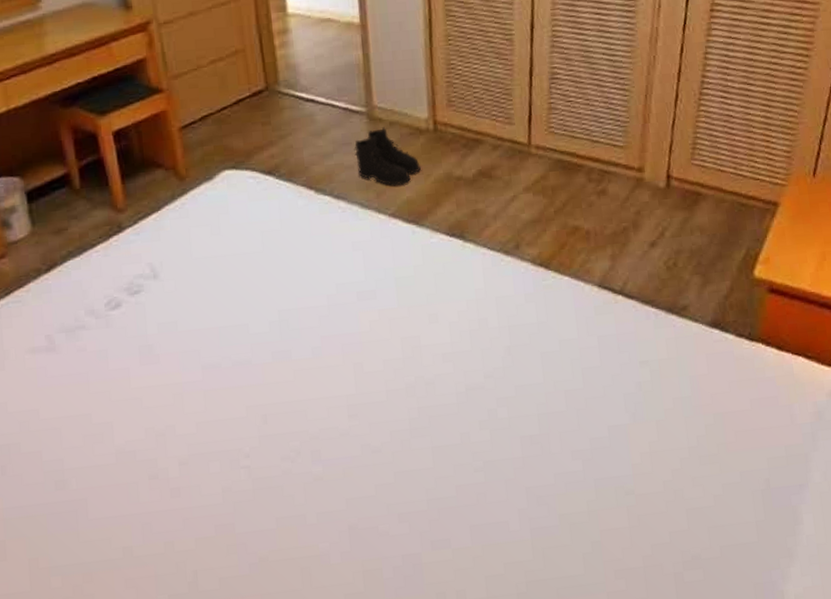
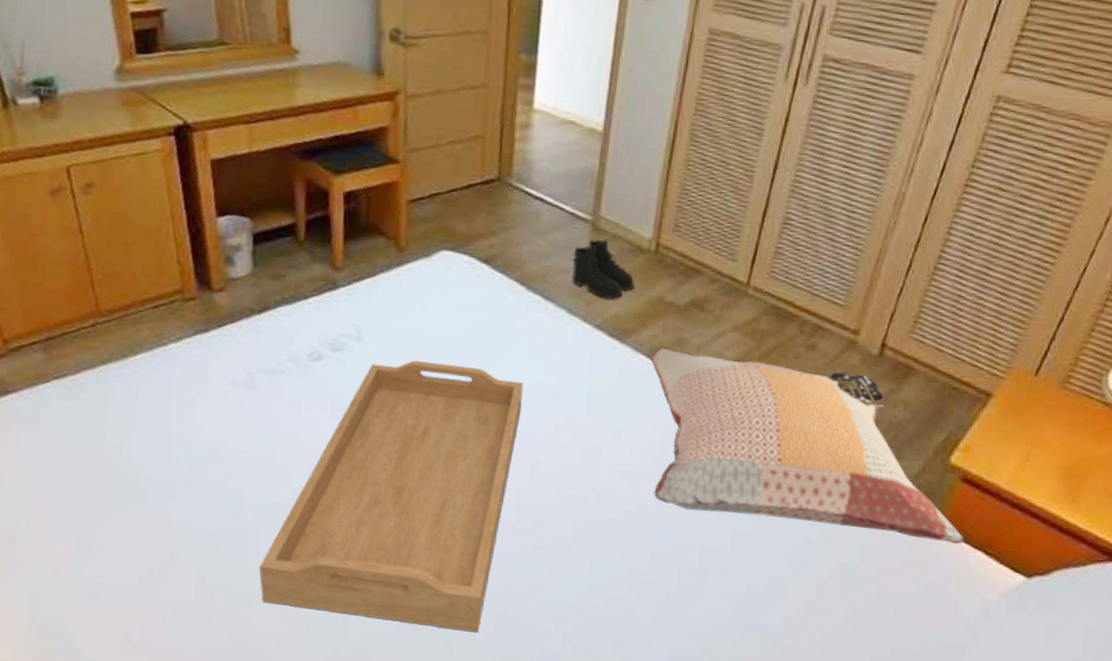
serving tray: none [94,281,335,573] -> present [259,360,524,633]
decorative pillow: none [449,210,784,379] -> present [650,348,964,544]

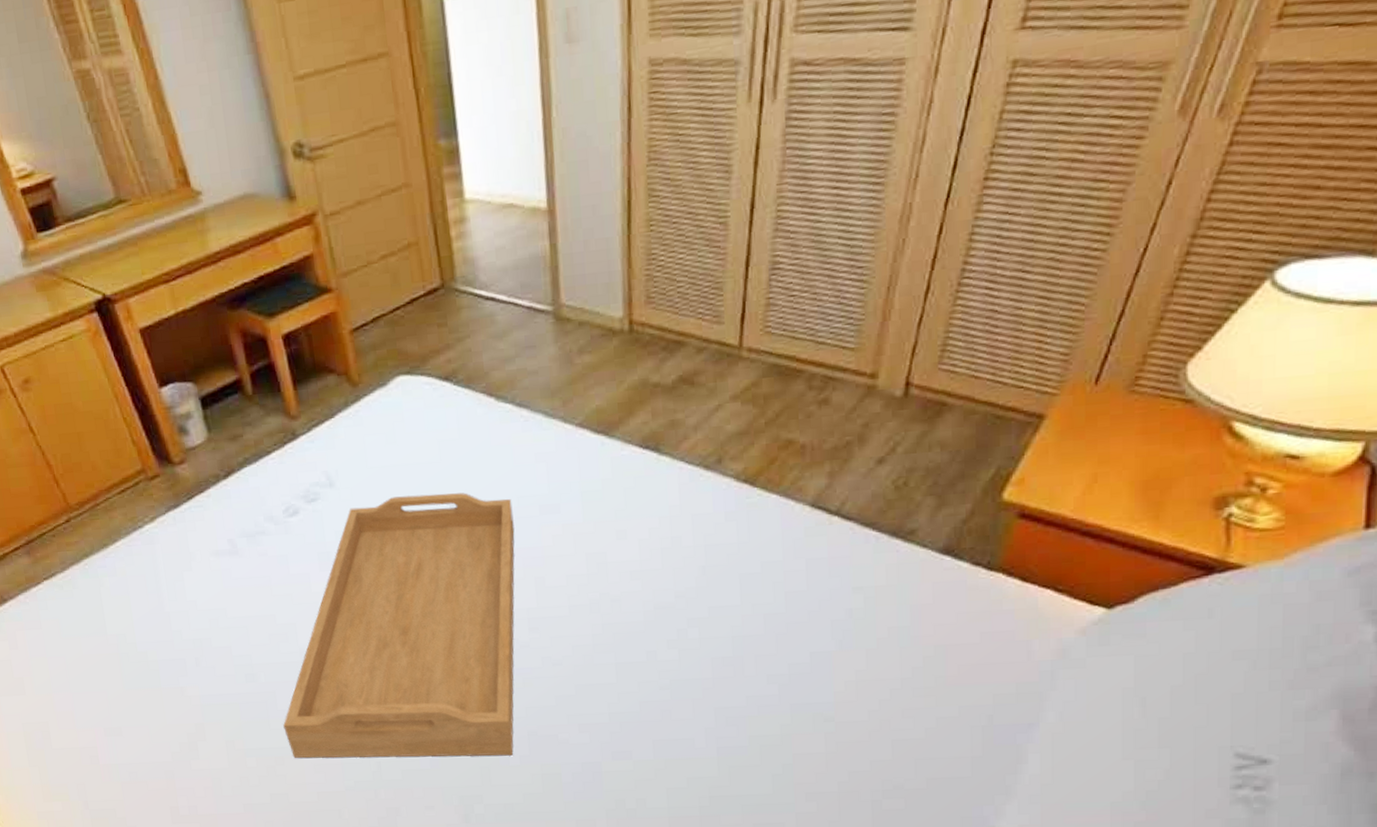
boots: present [572,239,636,299] -> none [538,328,614,394]
decorative pillow: present [650,348,964,544] -> none [642,422,1029,600]

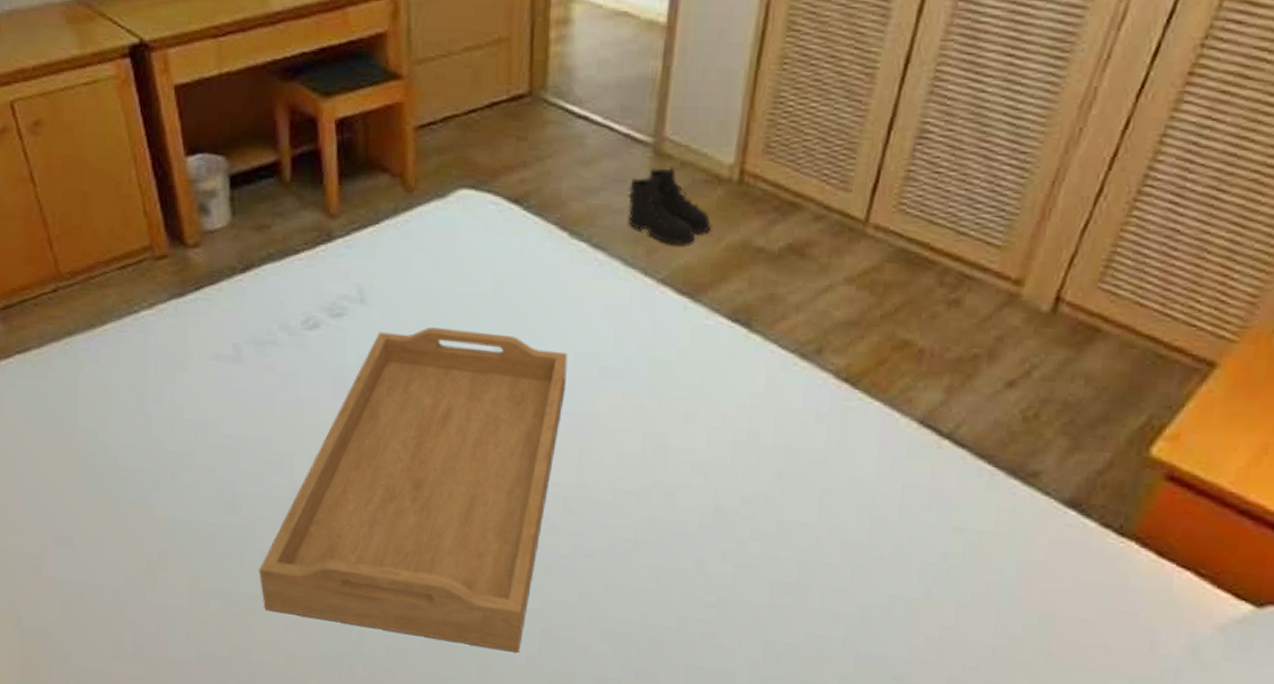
boots: none [538,328,614,394] -> present [627,167,712,245]

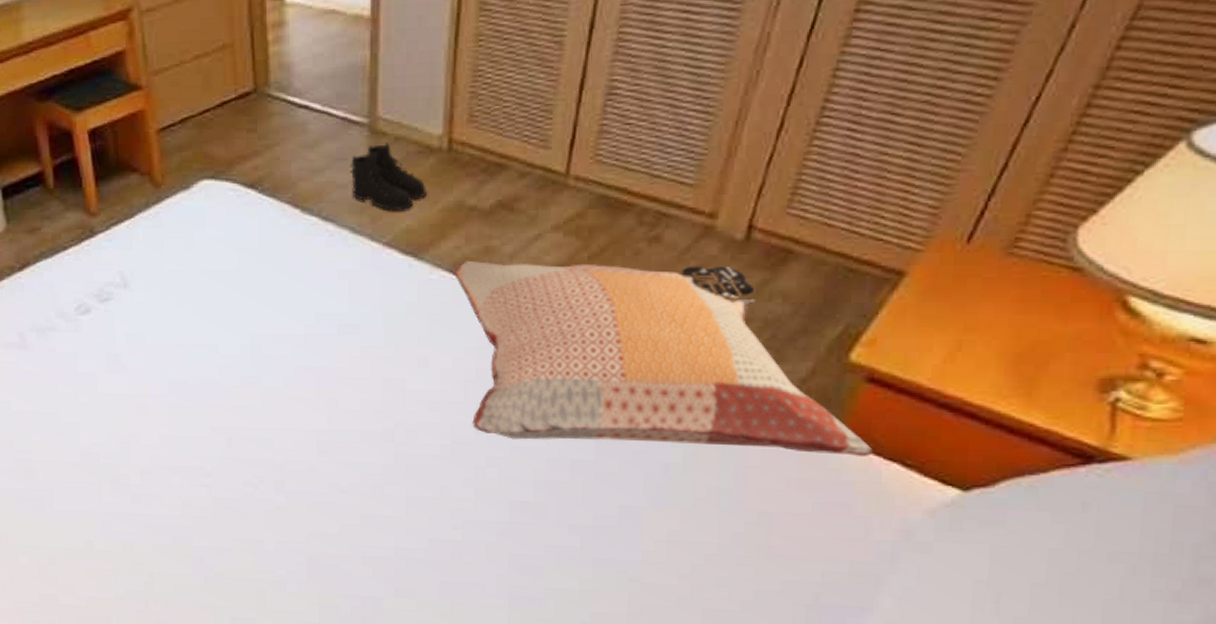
serving tray: present [259,327,568,653] -> none [58,303,310,581]
decorative pillow: none [731,307,1166,562] -> present [453,260,873,456]

